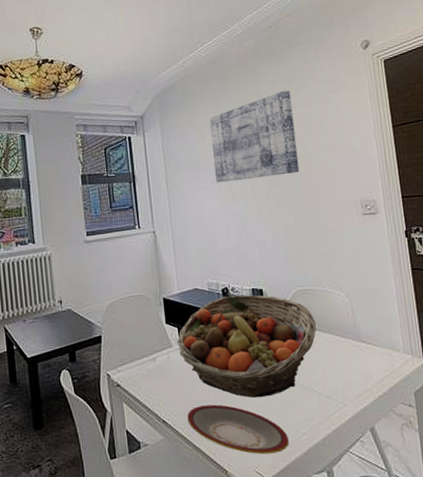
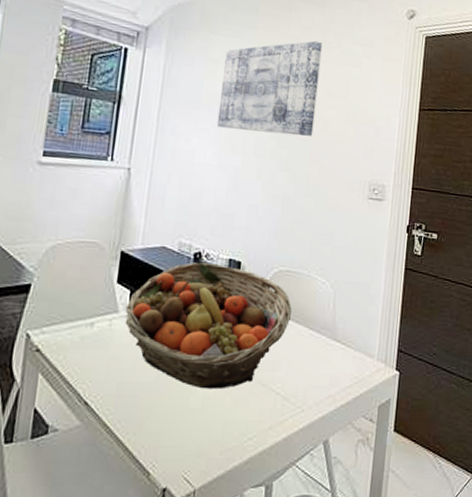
plate: present [187,404,289,455] -> none [115,390,231,458]

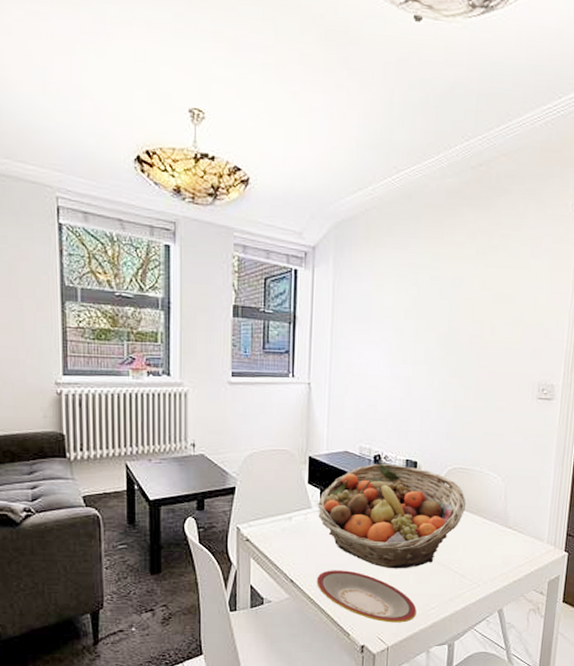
plate: none [115,390,231,458] -> present [316,570,417,623]
wall art: present [216,40,323,136] -> none [387,245,489,343]

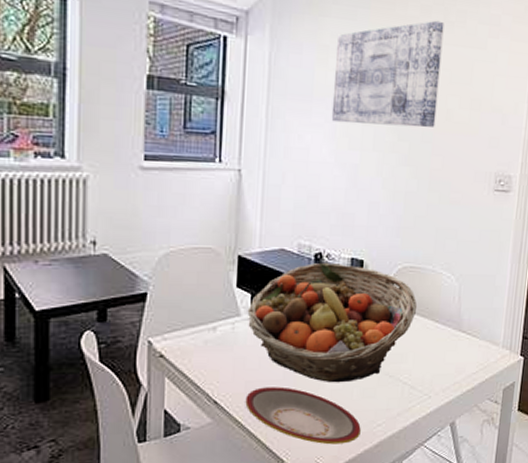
wall art: none [387,245,489,343] -> present [331,20,444,128]

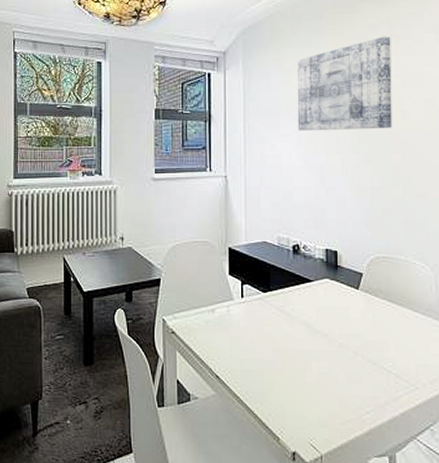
plate: present [245,386,361,445] -> none [242,366,350,428]
fruit basket: present [247,262,417,383] -> none [239,253,393,367]

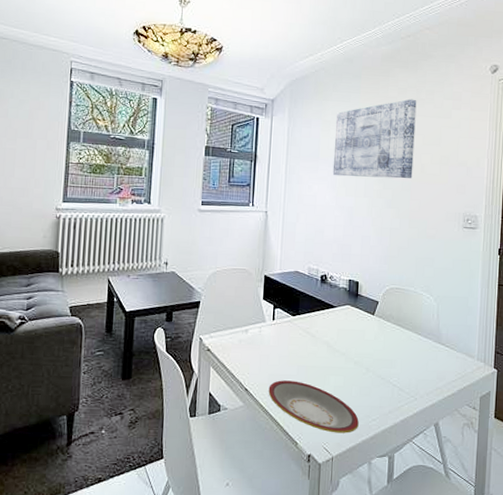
plate: none [242,366,350,428] -> present [268,380,359,433]

